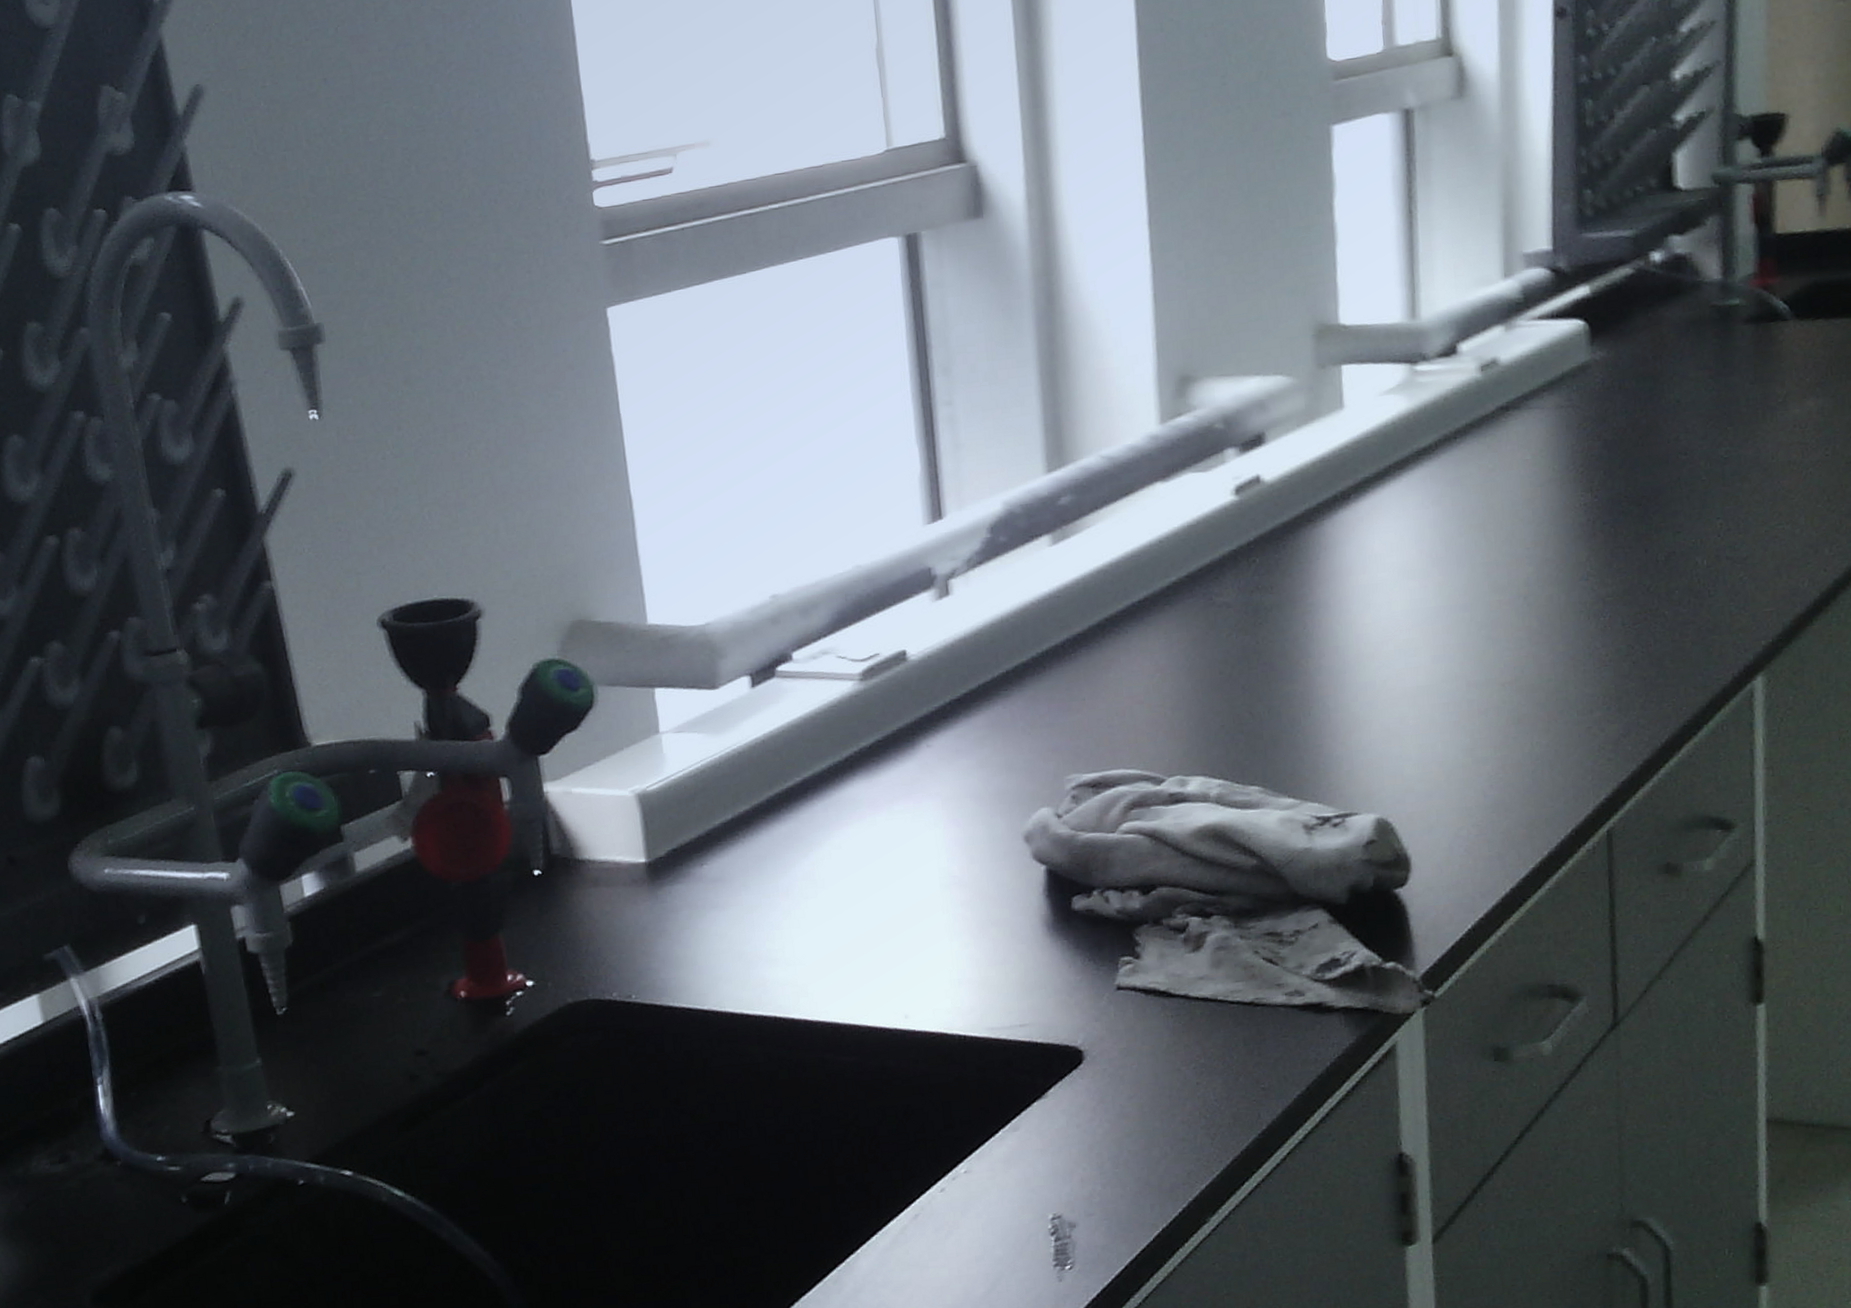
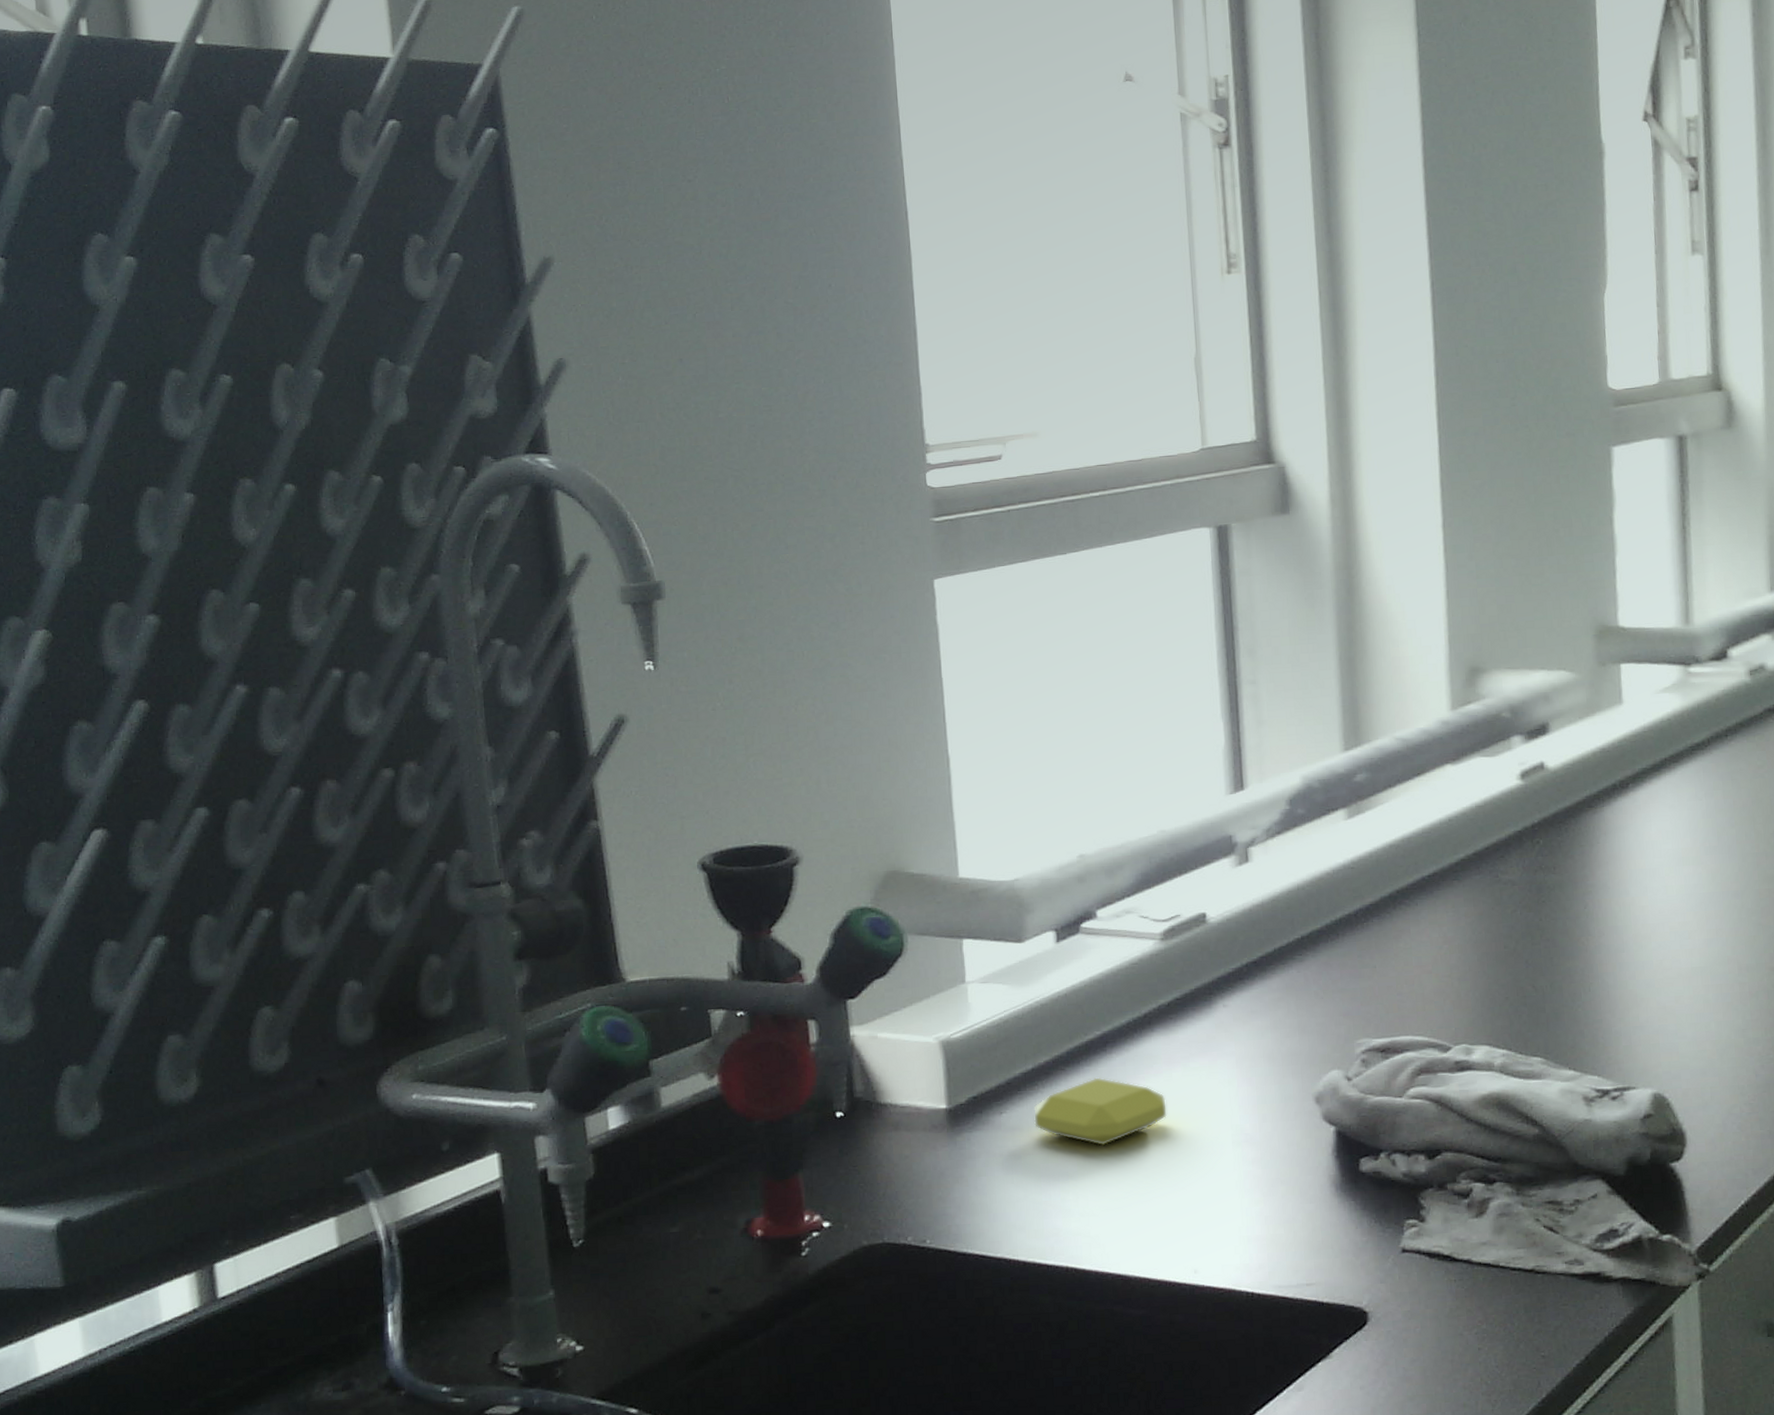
soap bar: none [735,824,872,895] -> present [1034,1077,1167,1146]

